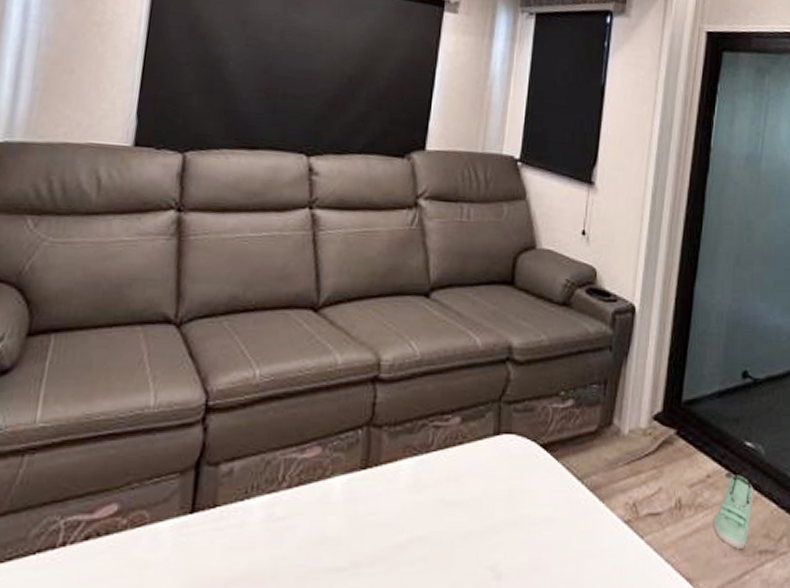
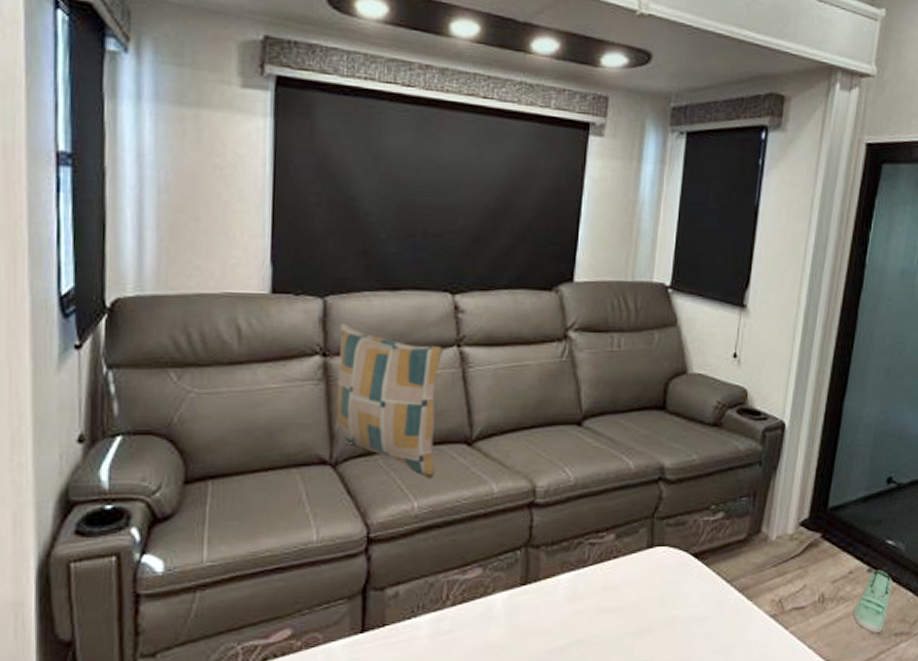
pillow: none [183,179,295,346] -> present [335,323,443,479]

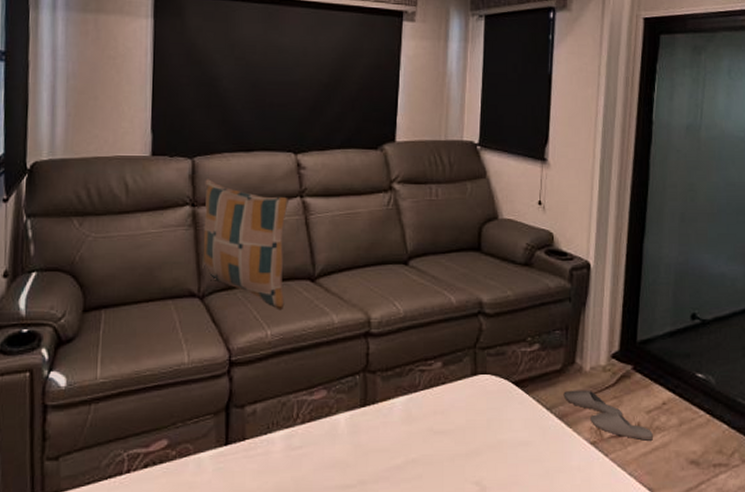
slippers: none [746,560,836,612] -> present [563,390,653,441]
sneaker: present [853,567,893,633] -> none [670,399,706,463]

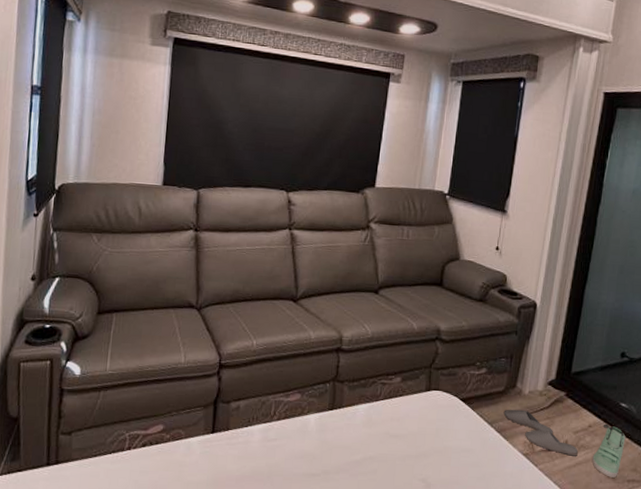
pillow: present [202,179,288,311] -> none [201,208,279,325]
sneaker: none [670,399,706,463] -> present [592,423,626,478]

